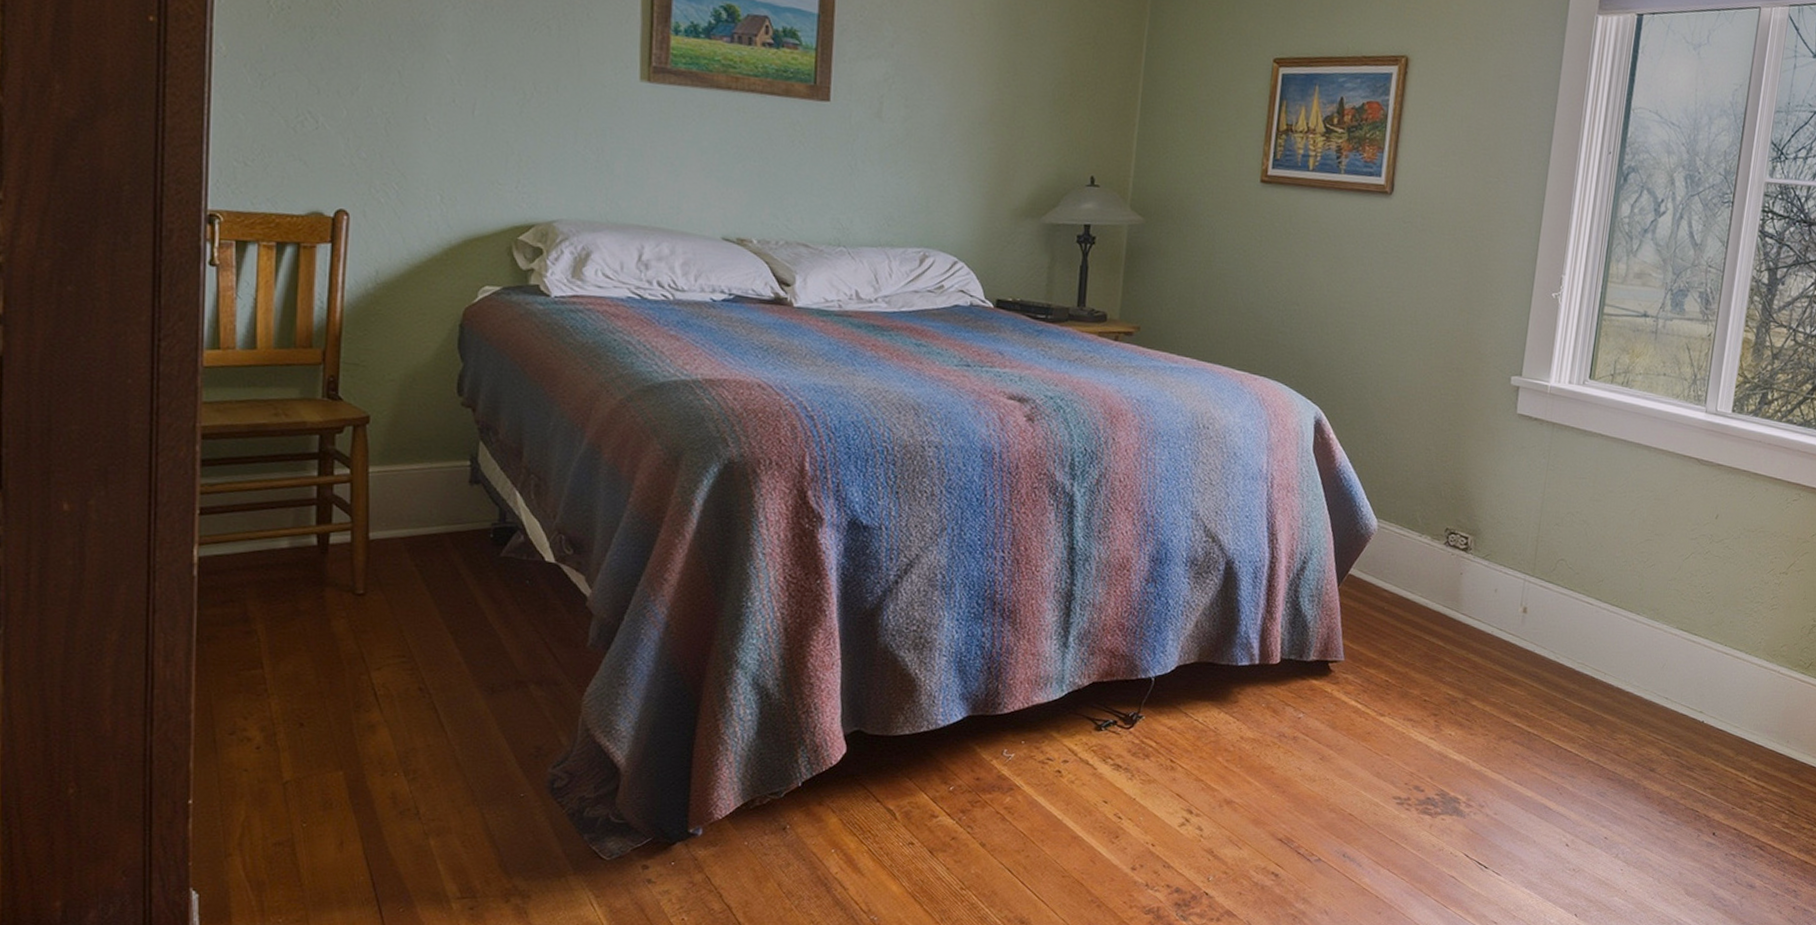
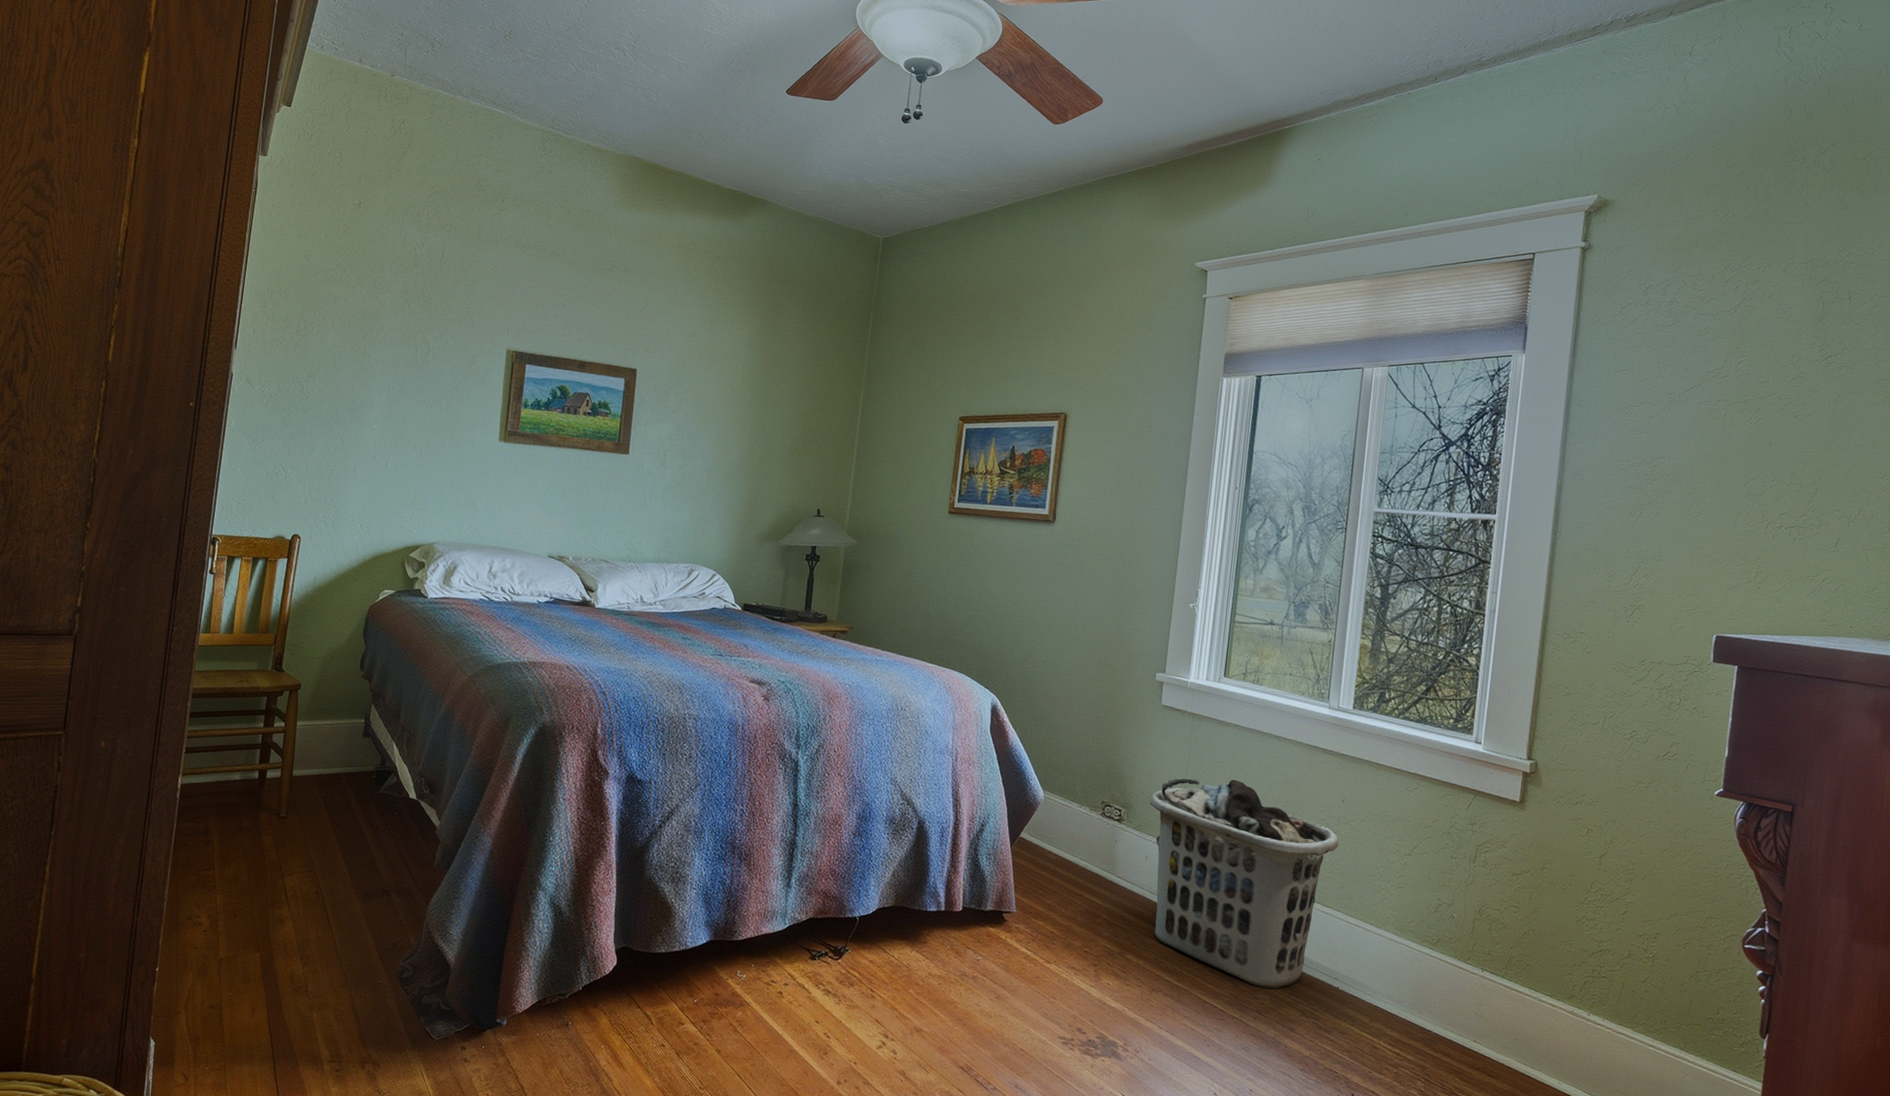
clothes hamper: none [1500,497,1711,728] -> present [1149,778,1339,989]

